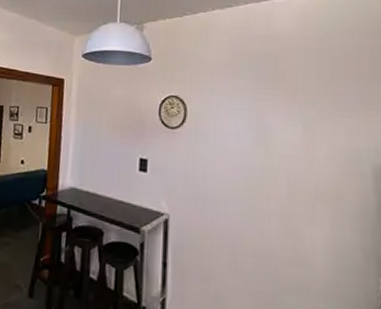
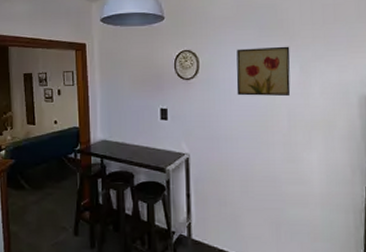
wall art: none [228,99,292,159] -> present [236,46,291,97]

